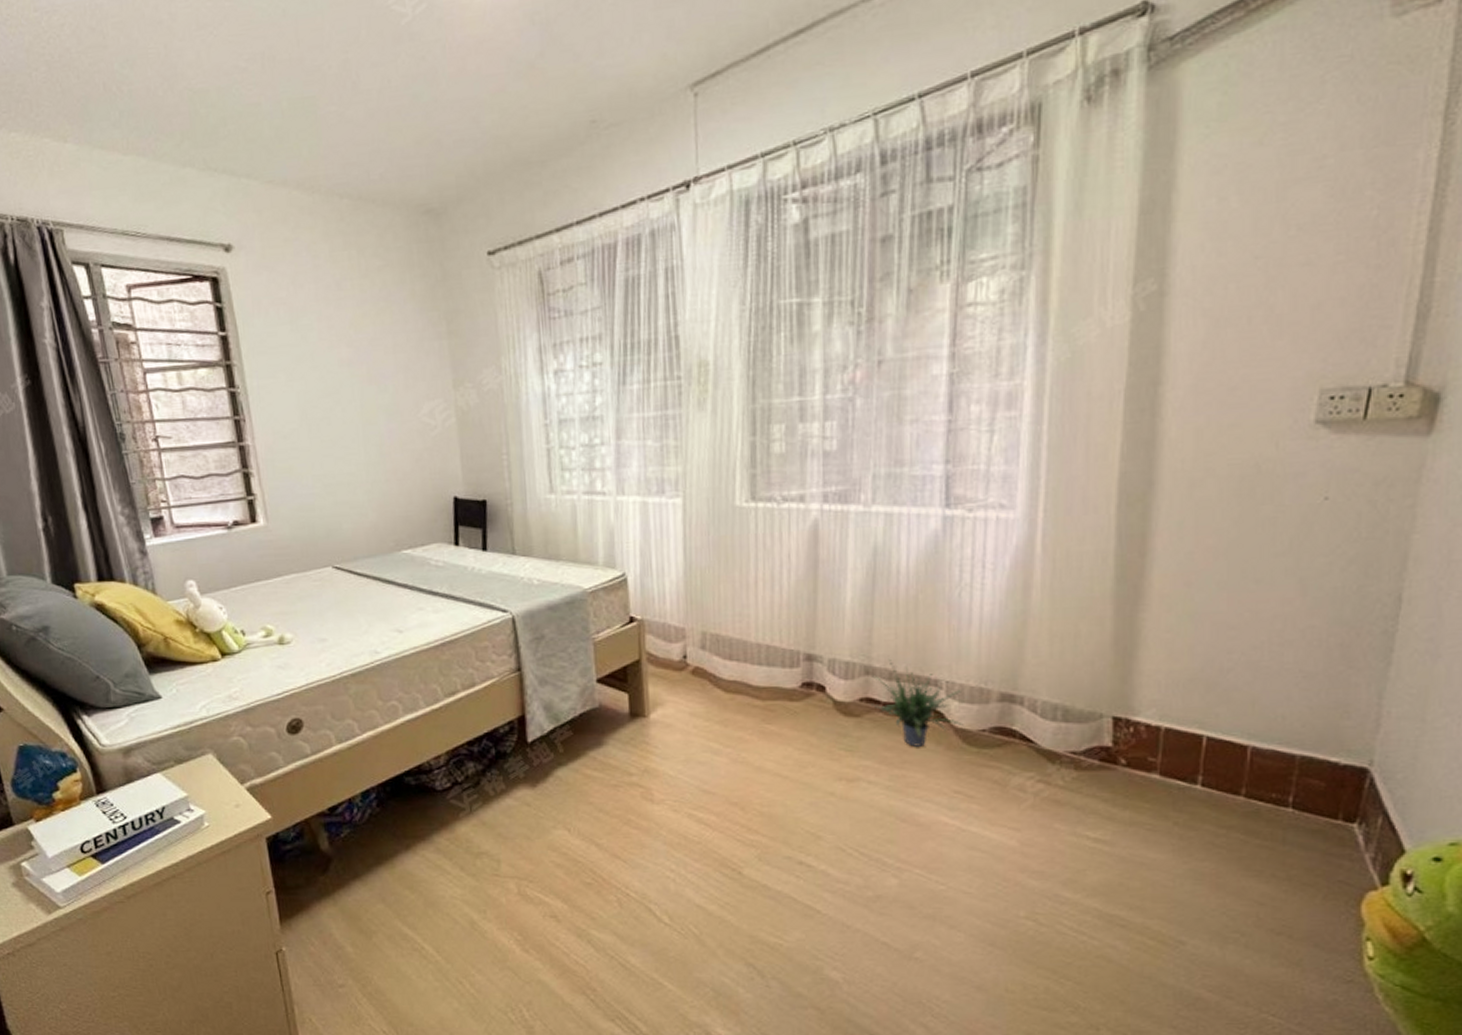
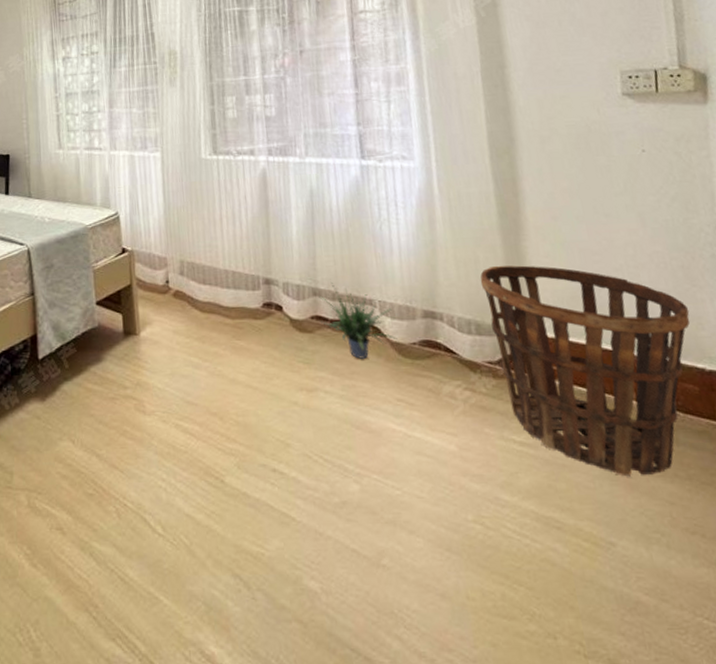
basket: none [1077,641,1337,876] -> present [480,265,691,477]

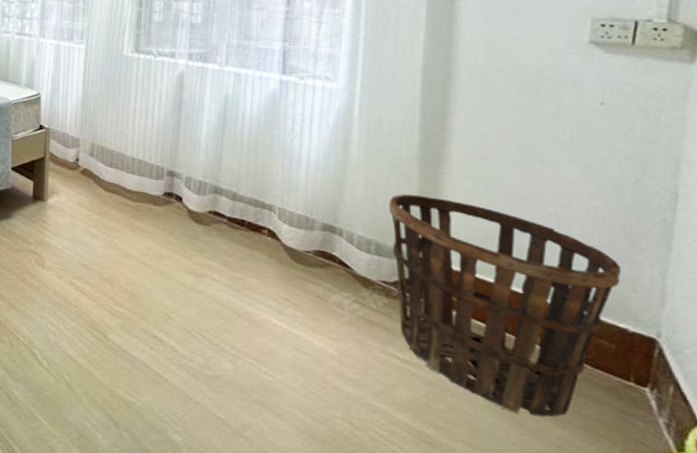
potted plant: present [319,283,399,359] -> none [218,184,294,257]

